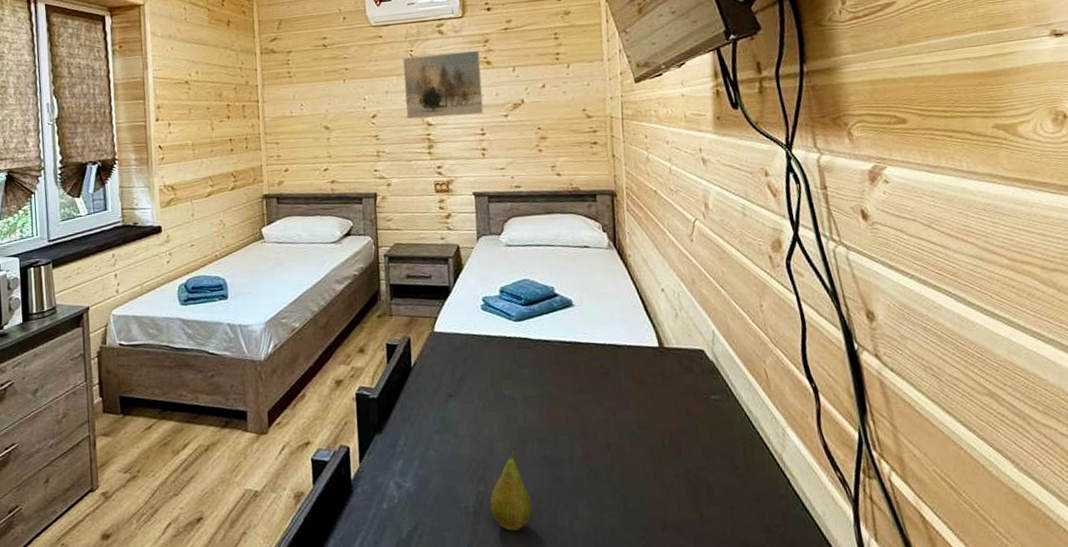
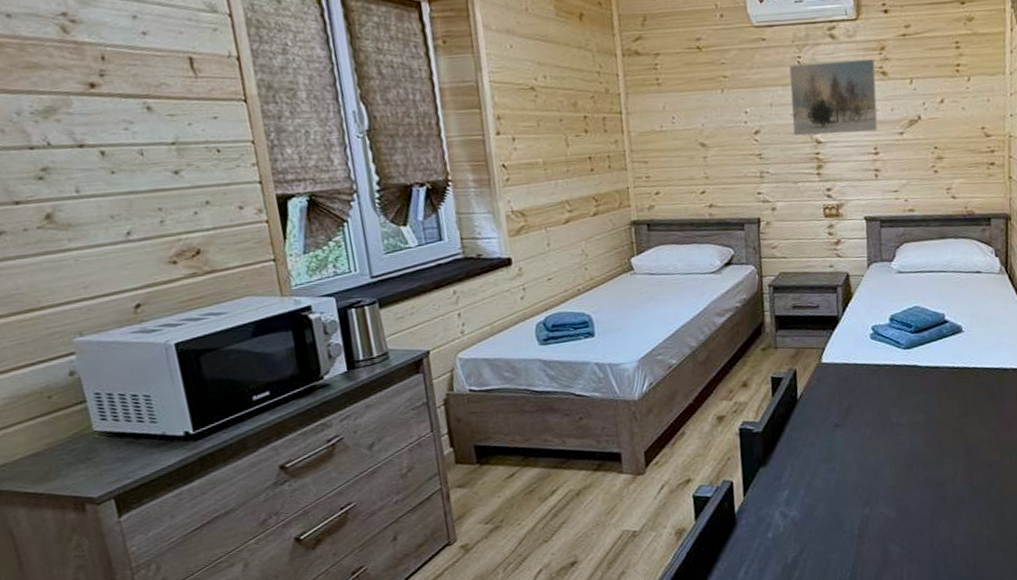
fruit: present [490,446,532,531] -> none [874,470,915,549]

